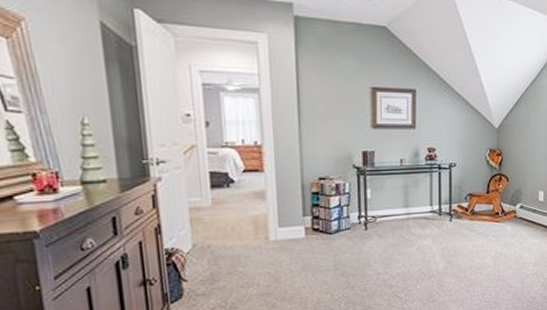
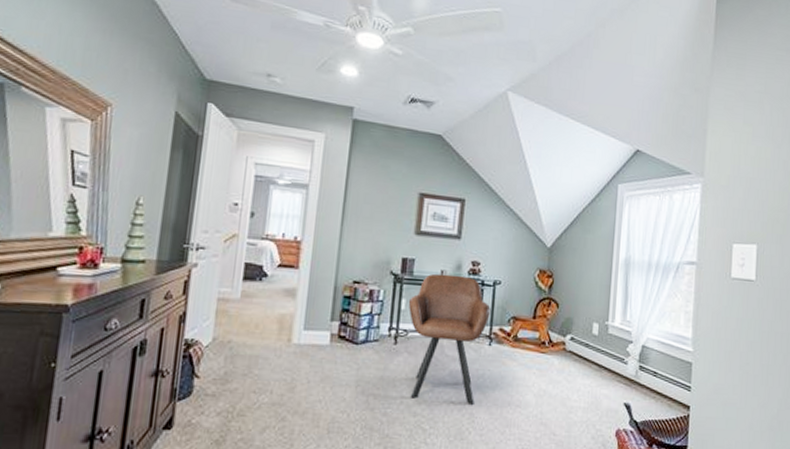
armchair: none [373,162,449,274] -> present [408,273,491,405]

